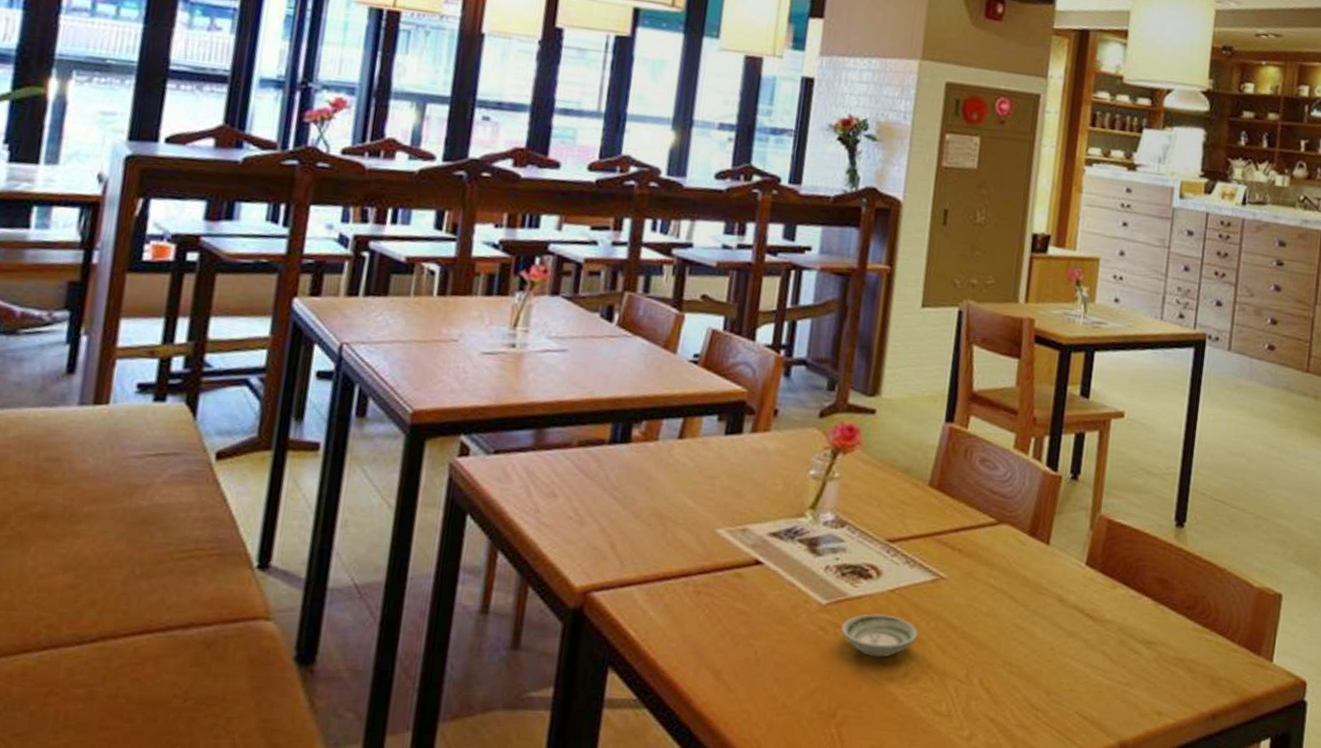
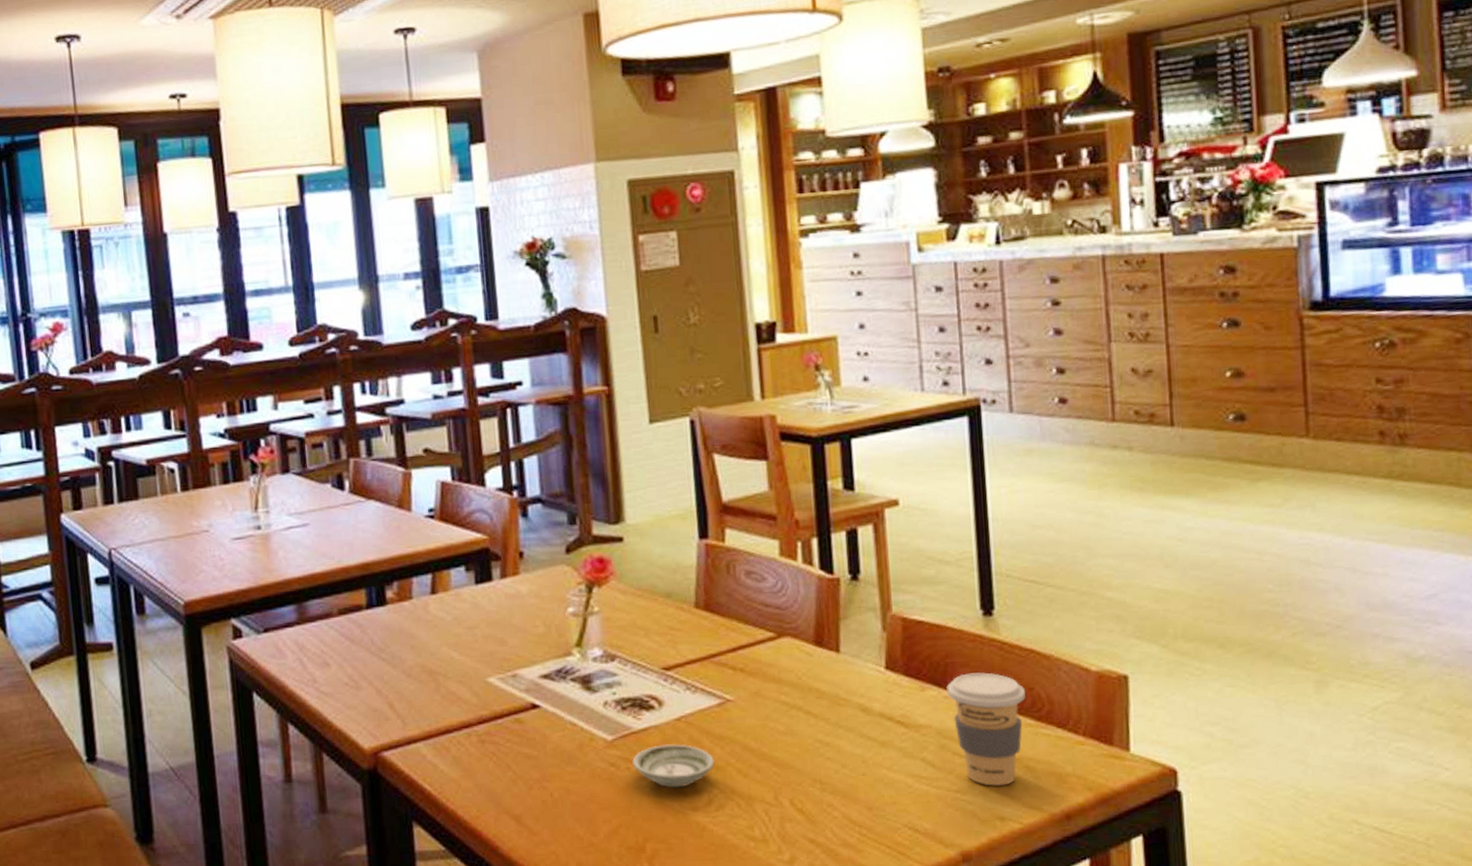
coffee cup: none [1134,577,1198,683] -> present [946,672,1025,786]

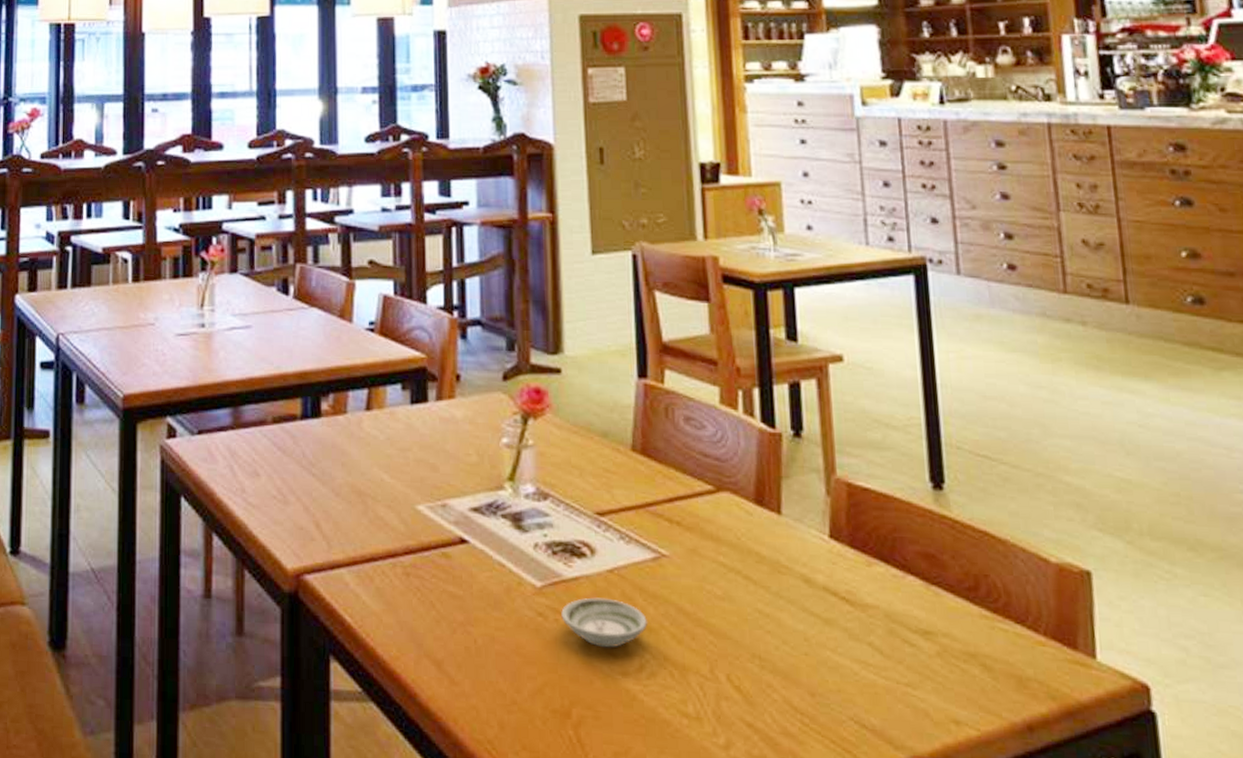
coffee cup: present [946,672,1025,786] -> none [895,551,980,684]

